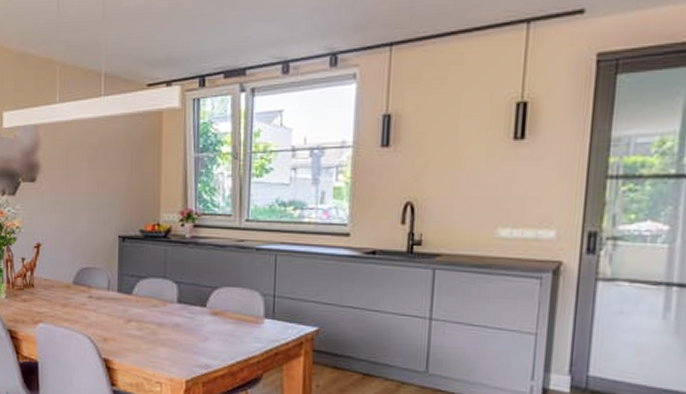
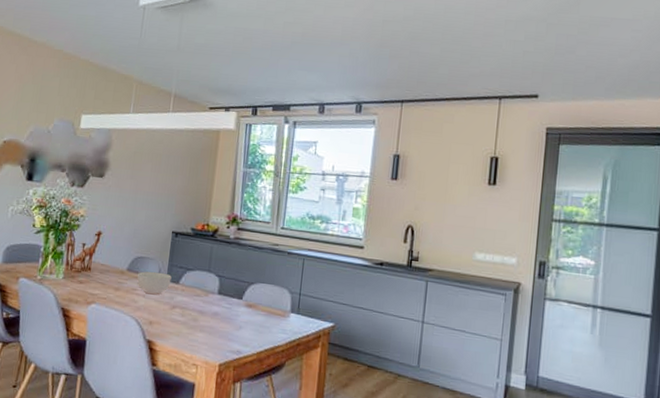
bowl: none [84,283,123,309] -> present [137,271,172,295]

